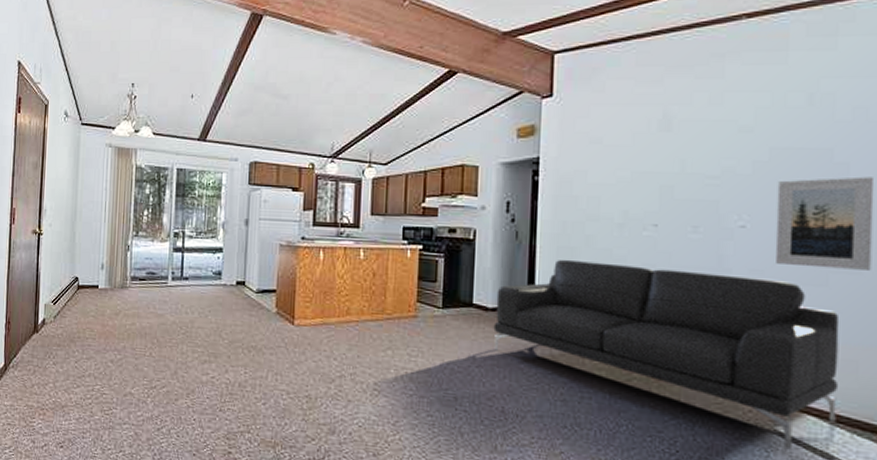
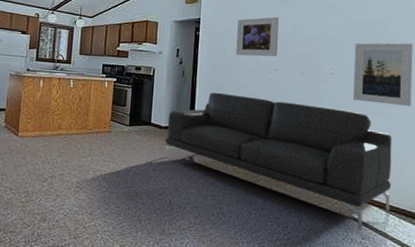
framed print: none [593,148,659,208] -> present [236,16,279,57]

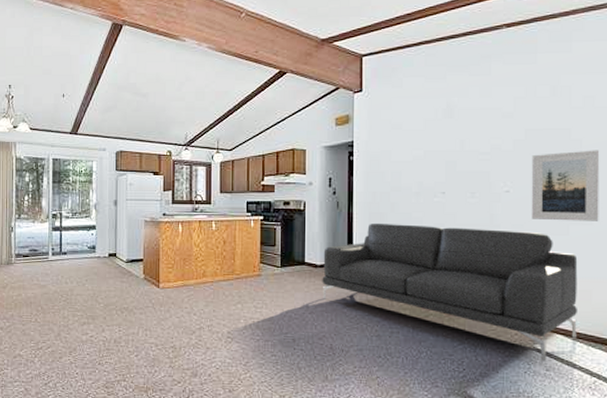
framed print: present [236,16,279,57] -> none [396,132,444,180]

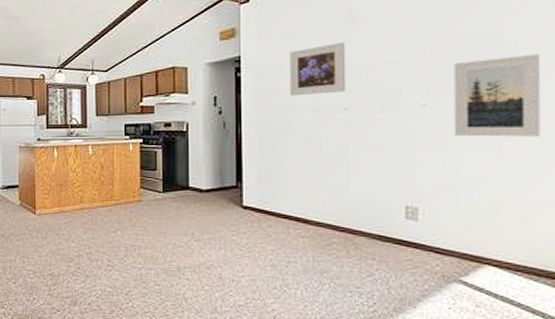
sofa: present [322,222,579,362] -> none [208,143,516,297]
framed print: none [396,132,444,180] -> present [290,41,346,96]

